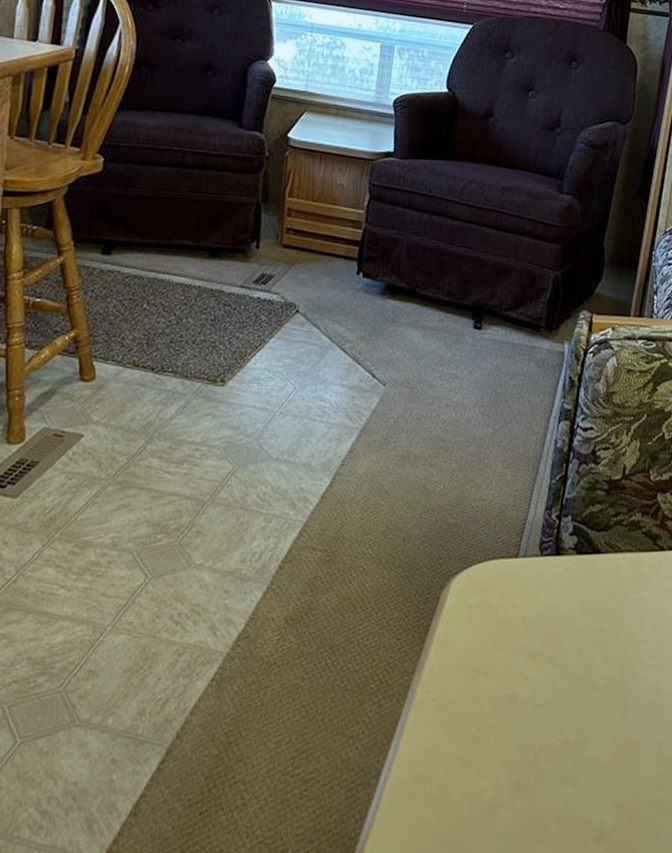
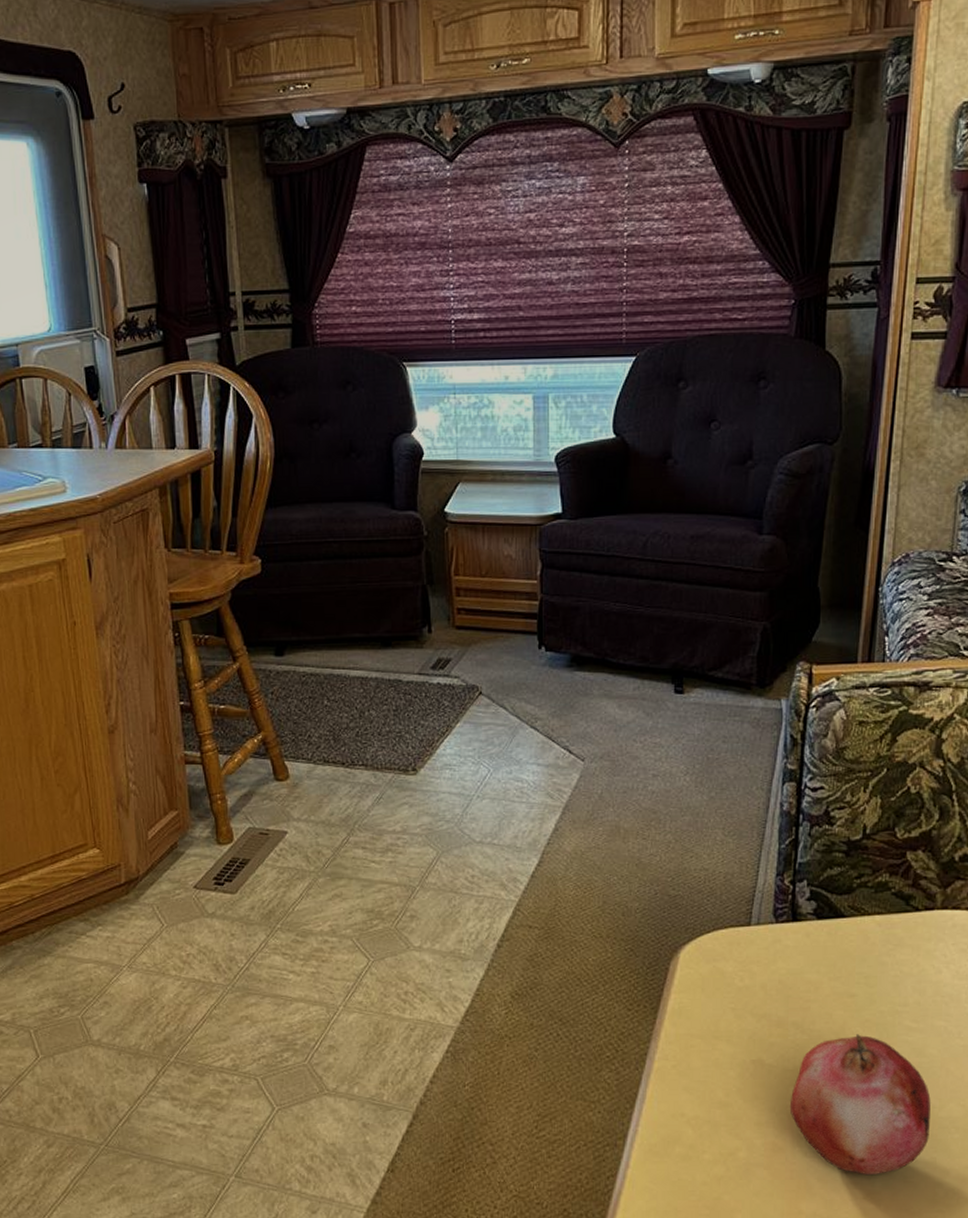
fruit: none [536,670,661,816] -> present [789,1034,931,1176]

